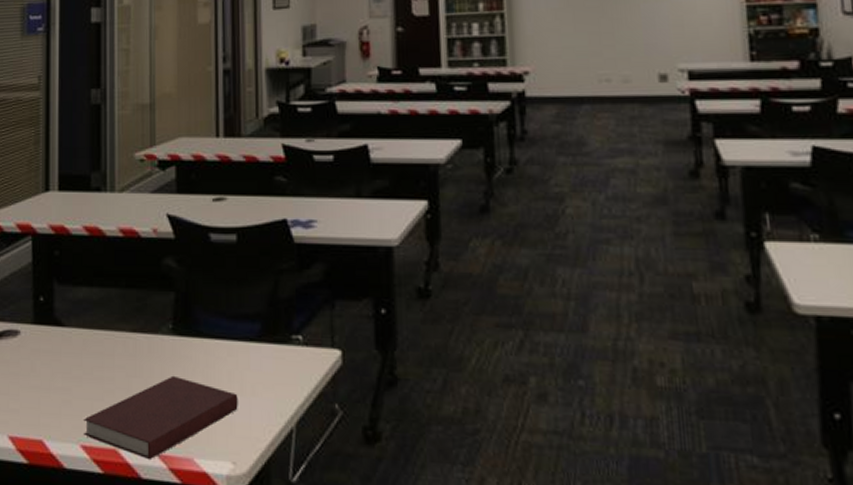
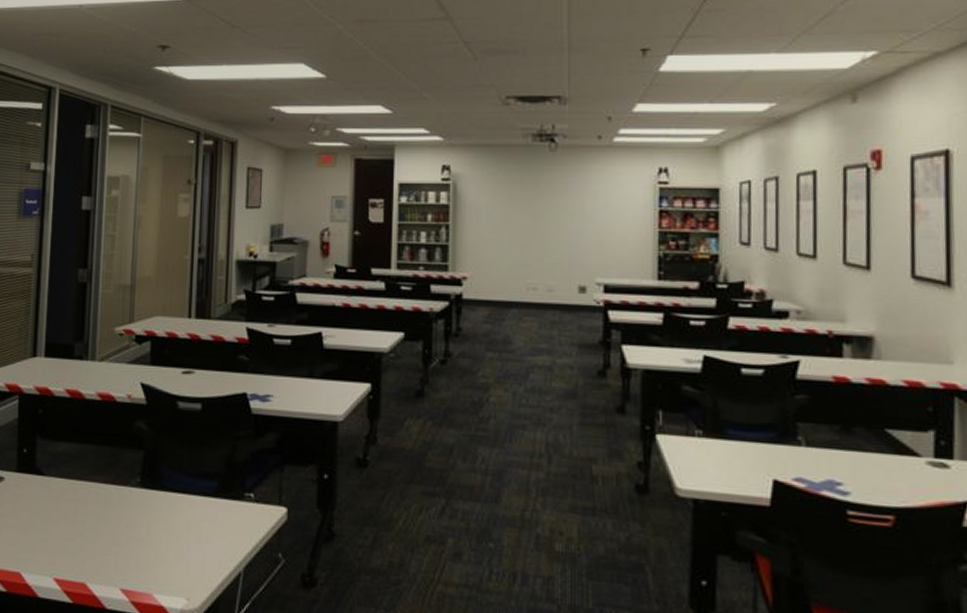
notebook: present [84,375,238,461] -> none [57,522,194,594]

